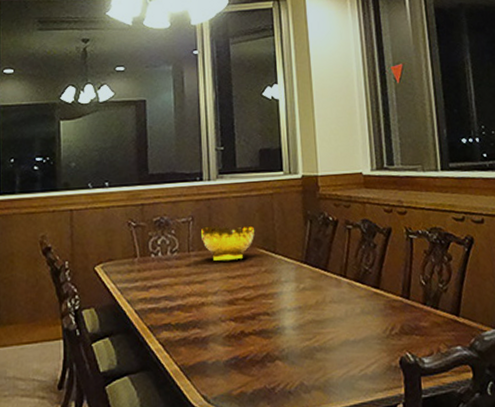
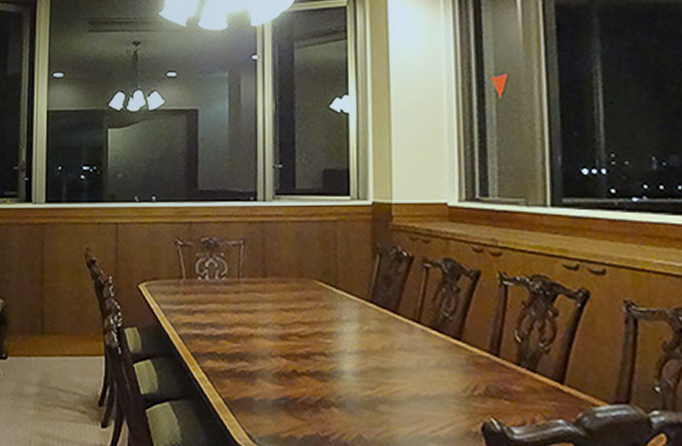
decorative bowl: present [201,224,254,261] -> none [253,251,313,292]

